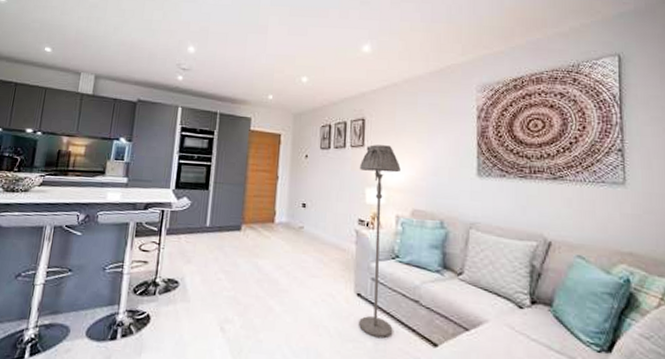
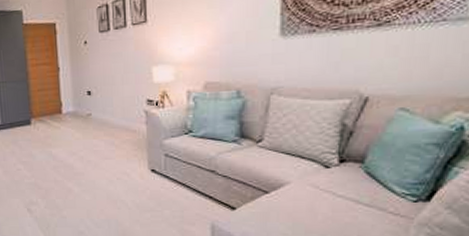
floor lamp: present [359,144,401,338] -> none [143,17,190,205]

